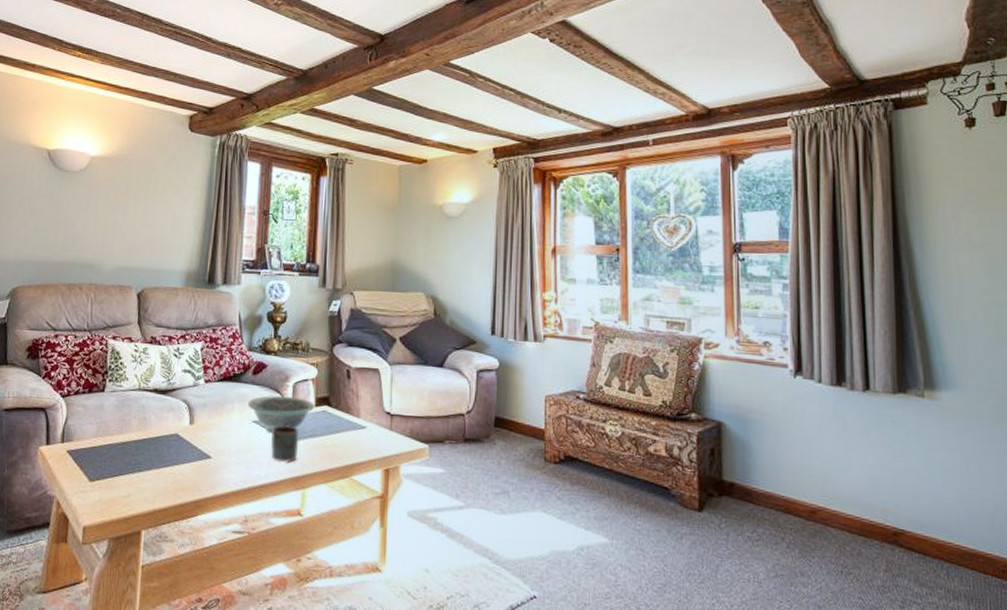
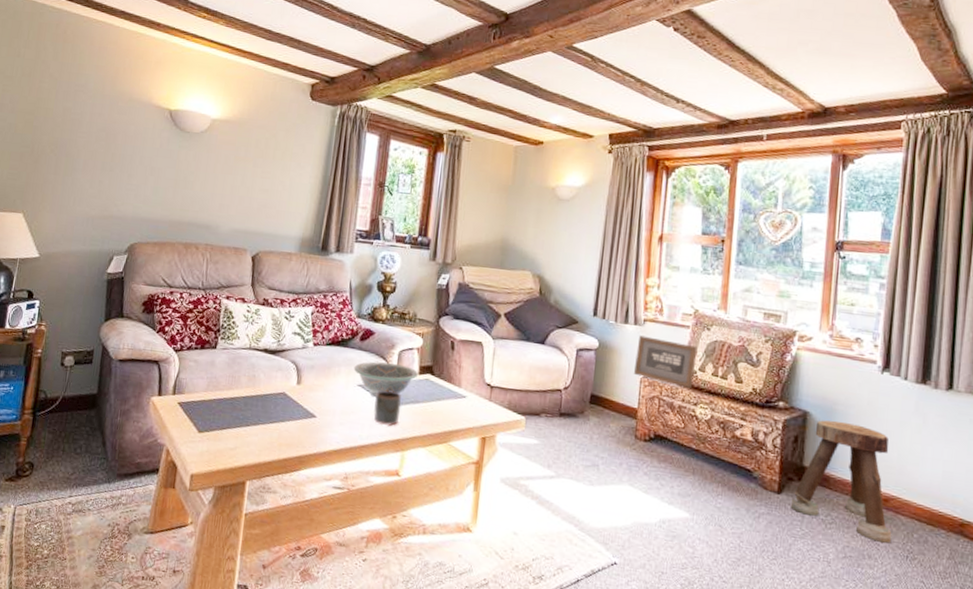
picture frame: none [537,352,602,406] -> present [633,335,698,389]
stool: none [713,430,823,558] -> present [790,420,892,543]

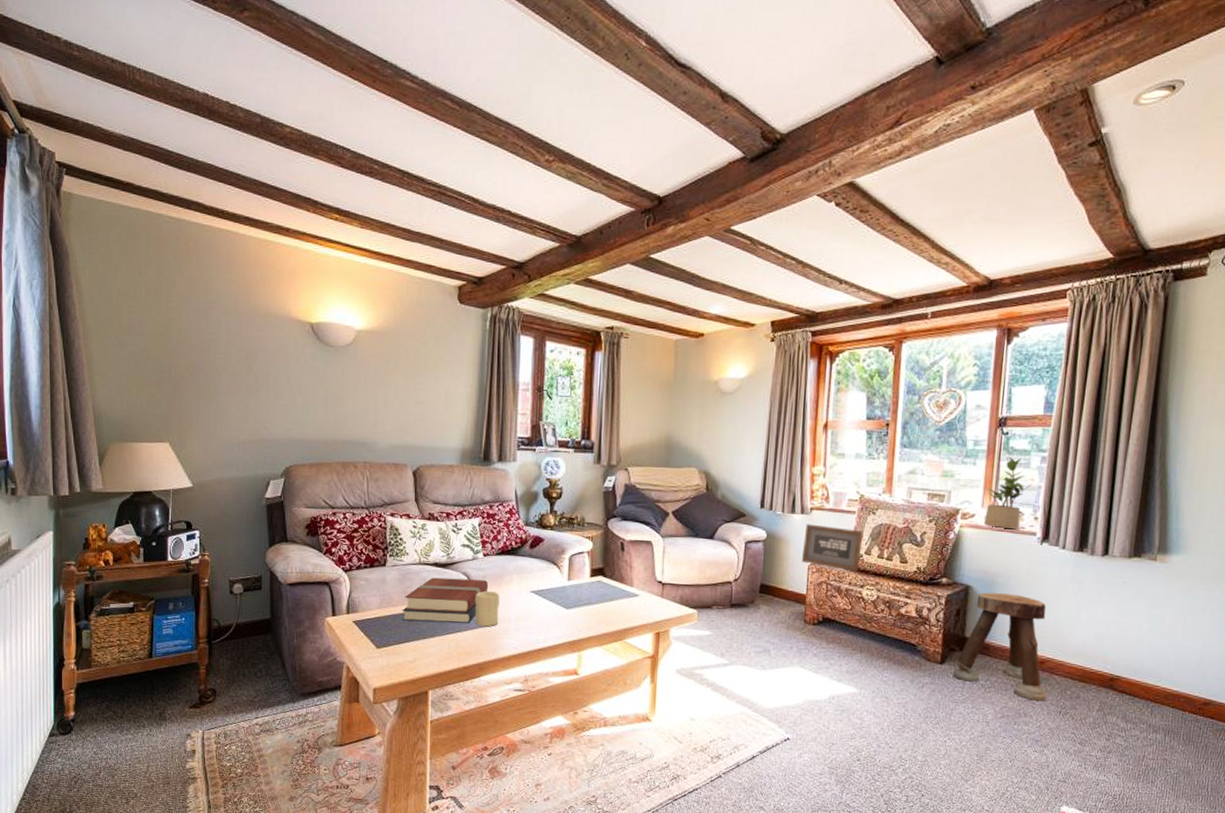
books: none [226,363,316,414] -> present [402,577,489,624]
candle: none [299,381,326,419] -> present [475,591,500,627]
decorative bowl: present [353,361,418,398] -> none [525,568,590,602]
mug: present [373,390,402,426] -> none [548,594,576,629]
potted plant: none [822,282,870,356] -> present [984,457,1031,530]

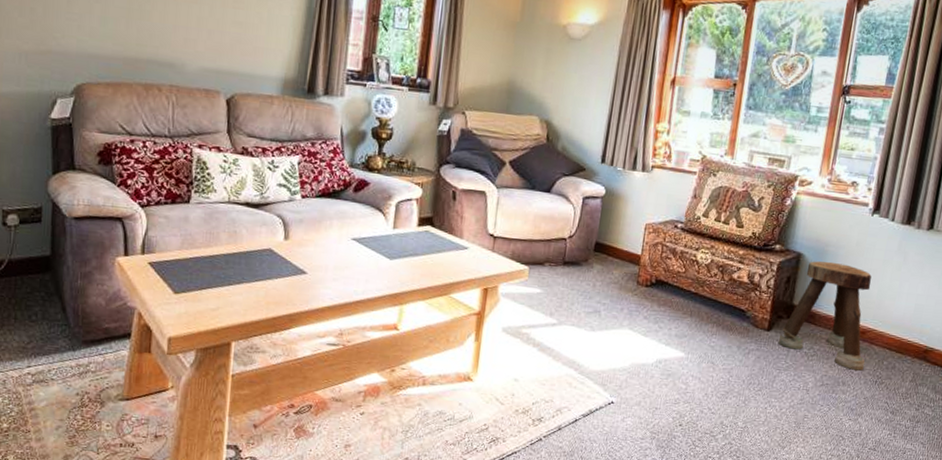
books: present [402,577,489,624] -> none [205,218,306,271]
candle: present [475,591,500,627] -> none [288,236,317,275]
picture frame: present [801,524,864,573] -> none [638,182,703,235]
potted plant: present [984,457,1031,530] -> none [820,126,868,200]

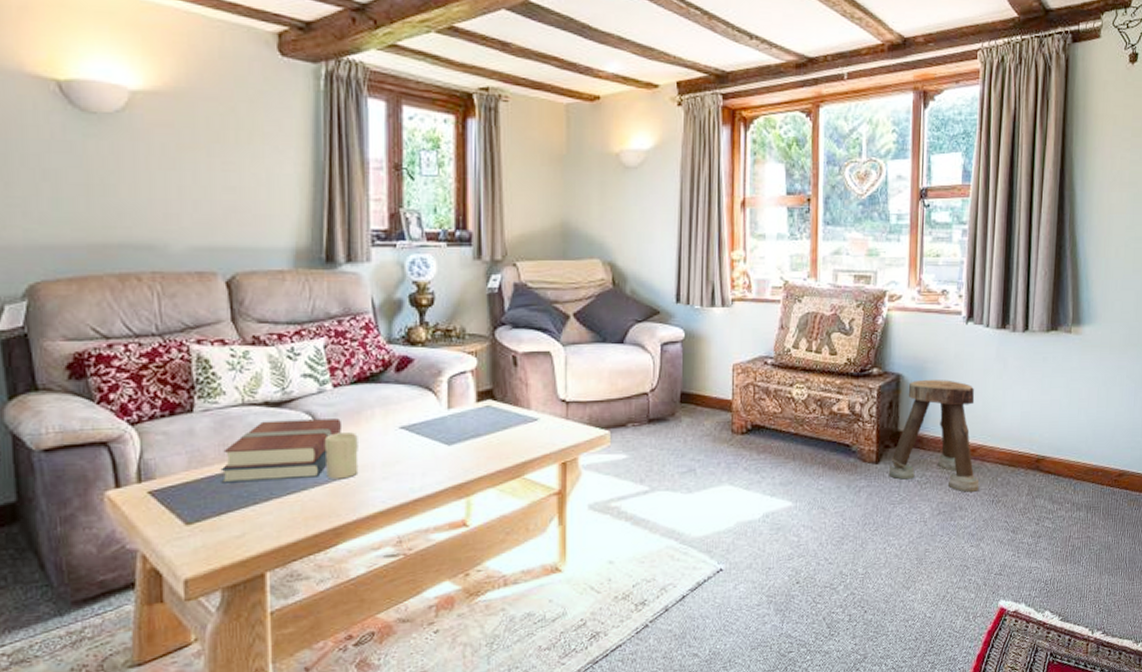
books: none [205,218,306,271] -> present [220,418,343,483]
candle: none [288,236,317,275] -> present [324,432,359,480]

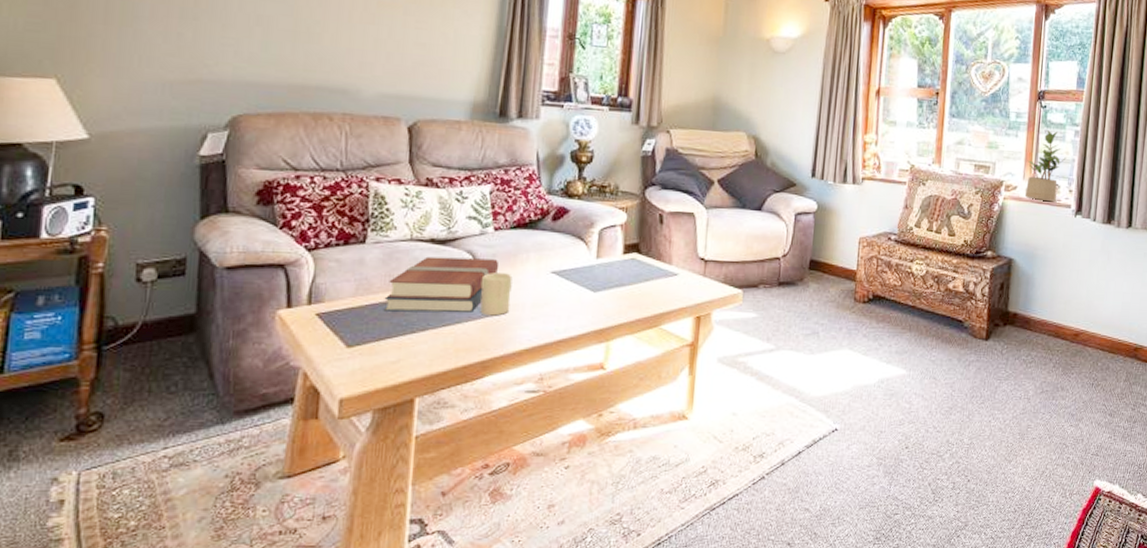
stool: present [888,379,980,492] -> none [996,265,1081,374]
potted plant: none [911,231,954,310] -> present [1025,130,1067,202]

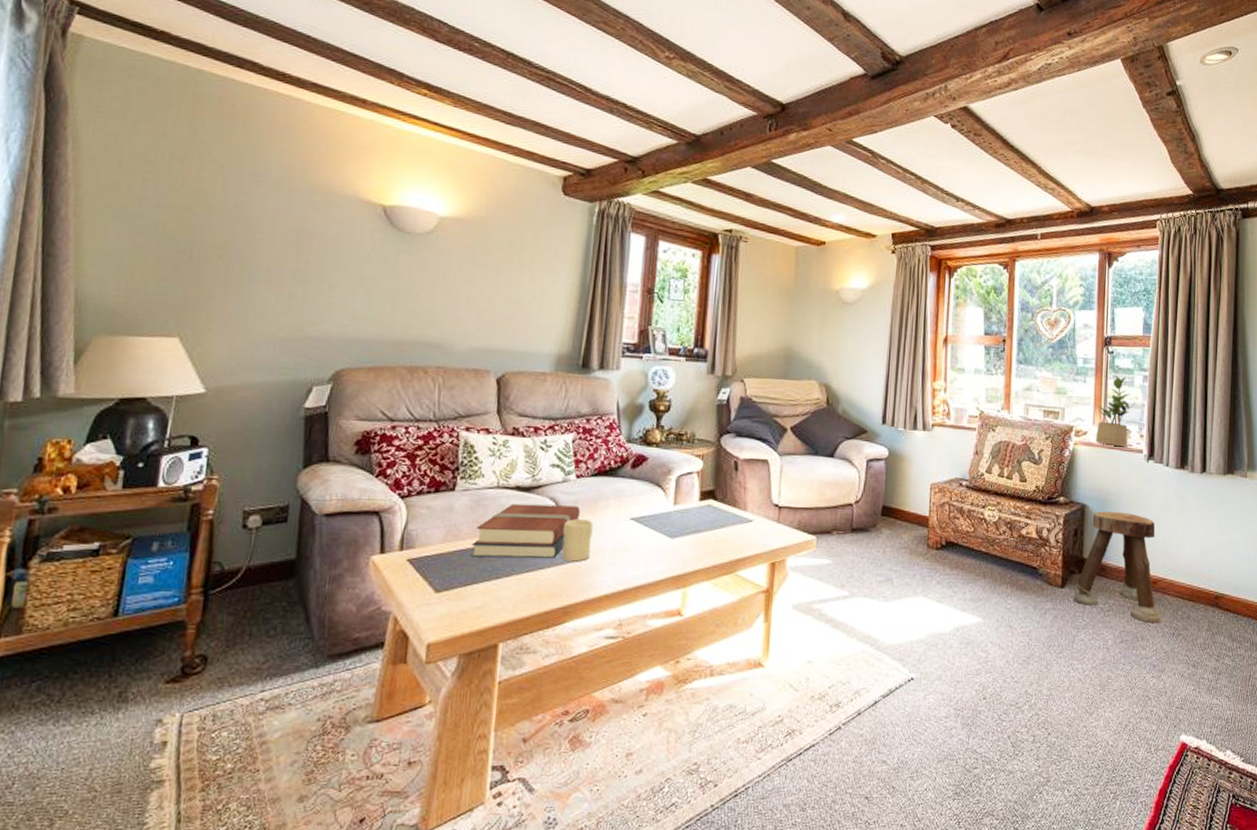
stool: none [996,265,1081,374] -> present [1073,511,1161,623]

